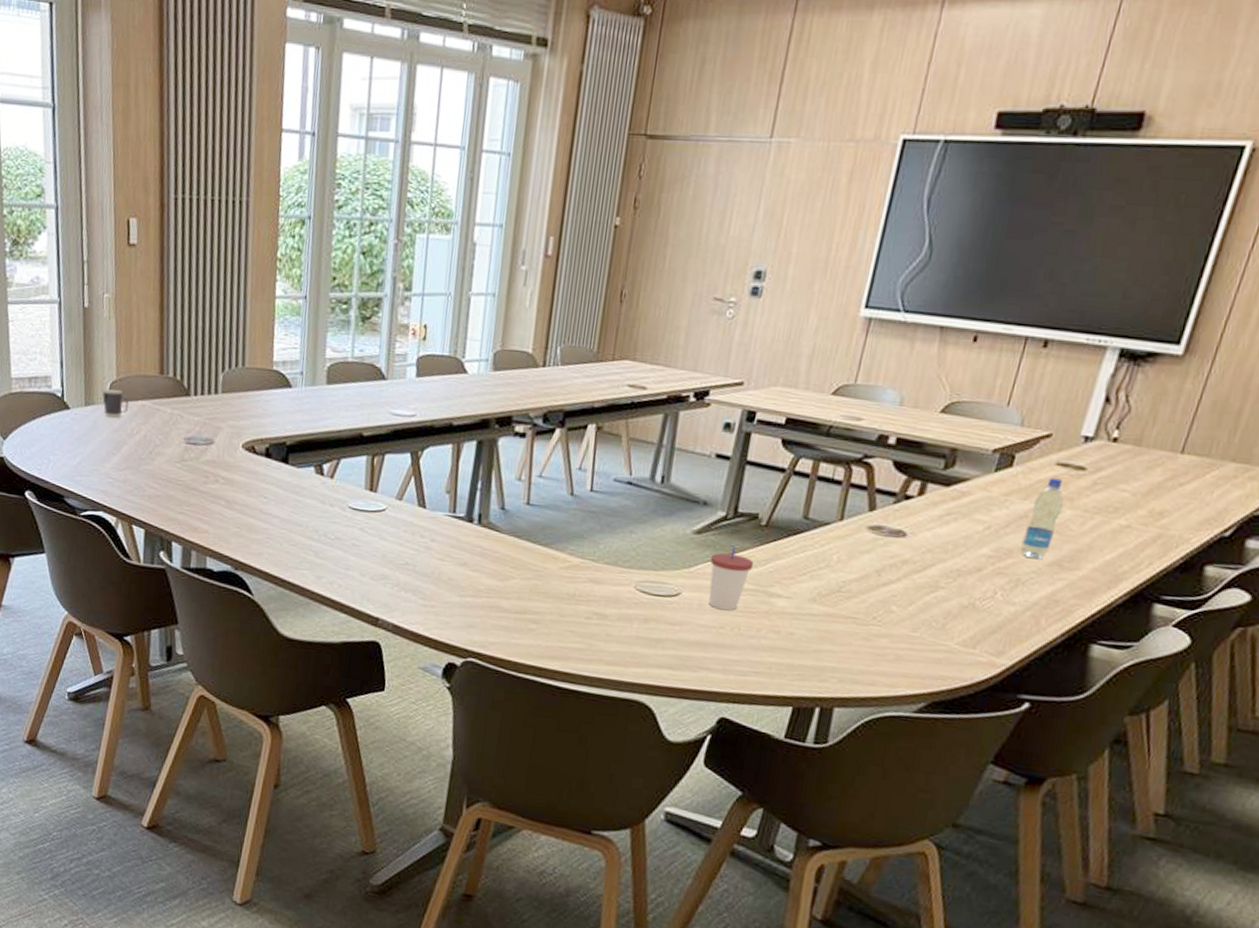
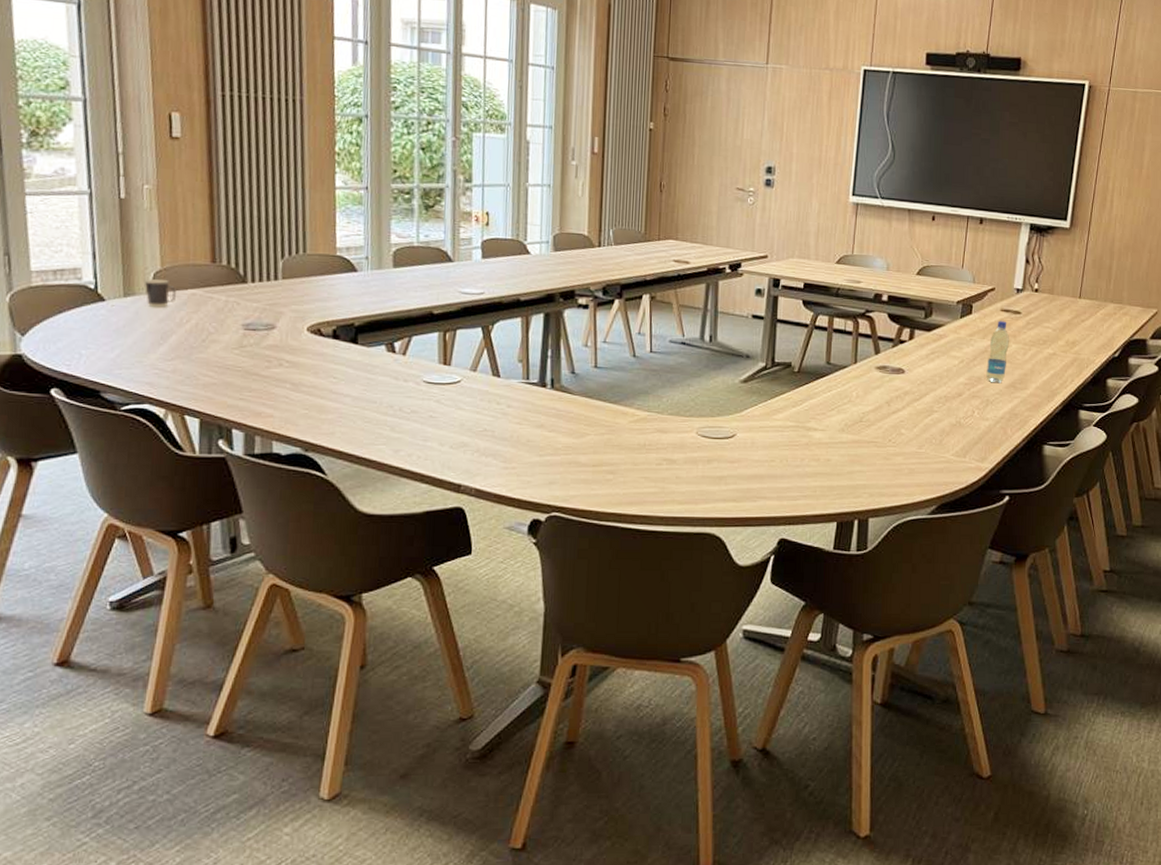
cup: present [708,546,754,611] -> none [757,390,793,446]

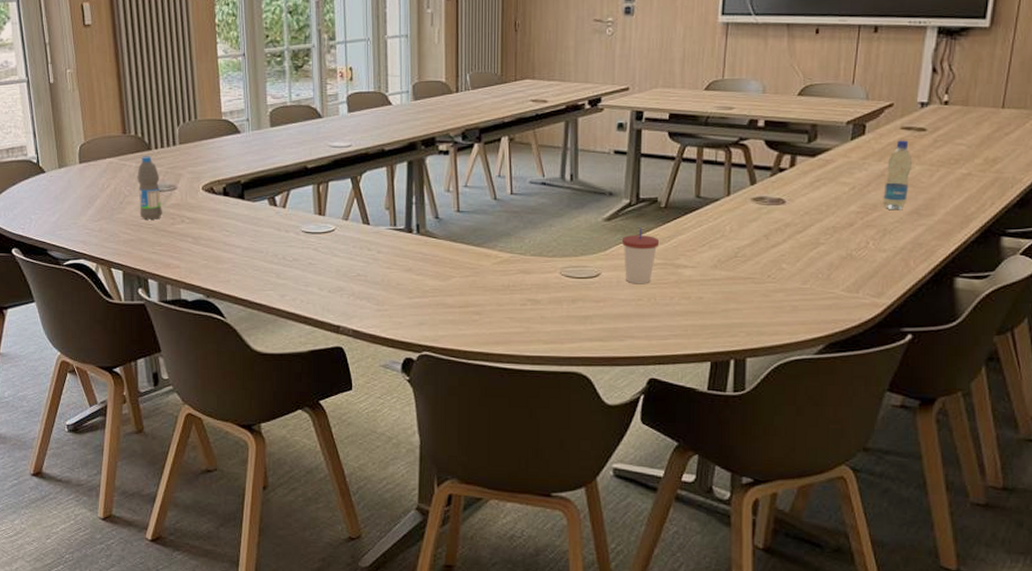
mug: present [145,278,176,307] -> none [74,151,97,176]
water bottle: none [226,289,257,362] -> present [137,156,163,220]
cup: none [757,390,793,446] -> present [622,228,660,284]

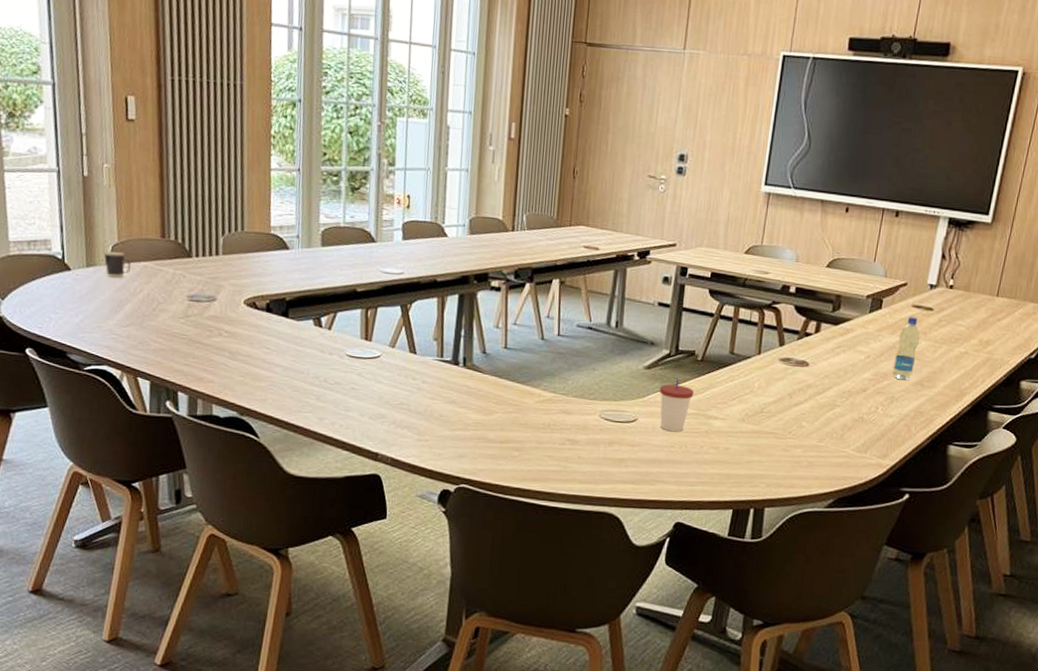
mug: none [74,151,97,176] -> present [104,251,131,278]
water bottle: present [137,156,163,220] -> none [173,263,200,330]

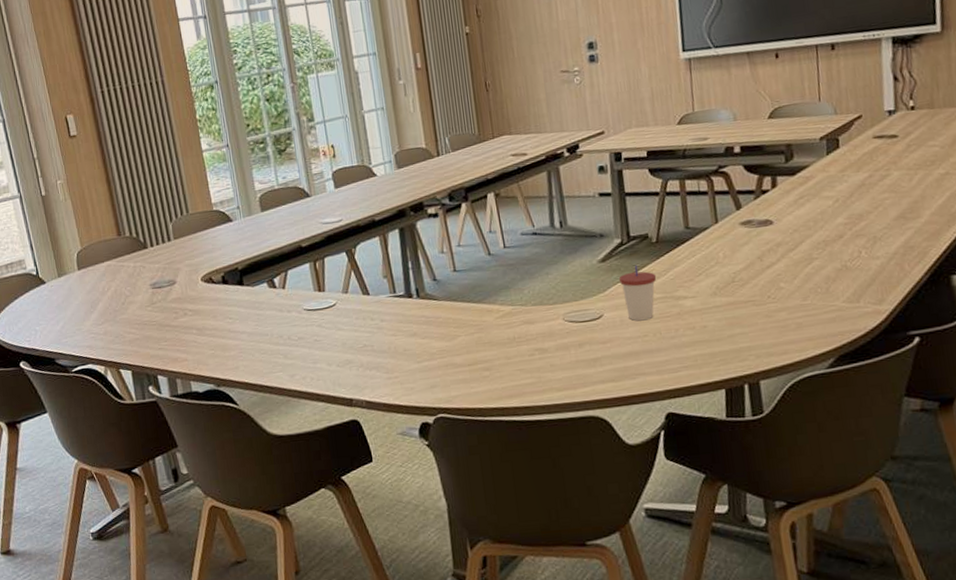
mug: present [104,251,131,278] -> none [72,257,96,282]
bottle: present [892,317,920,381] -> none [866,148,891,218]

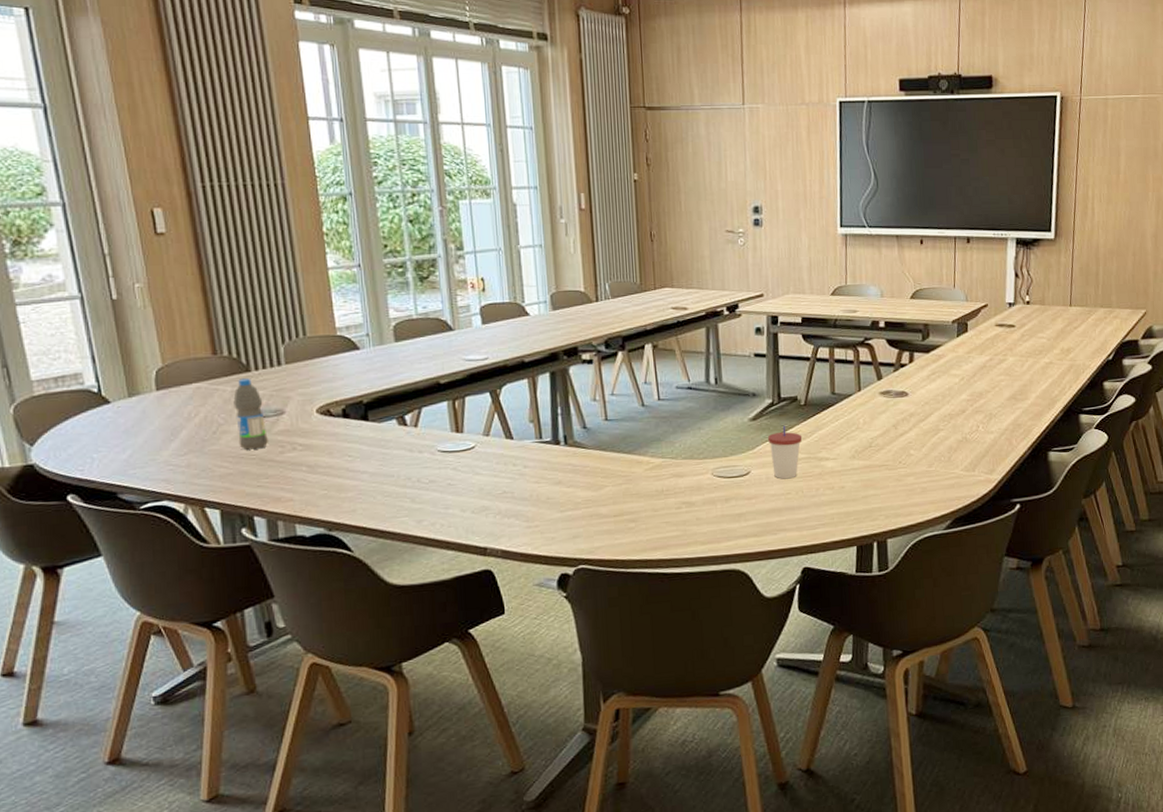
water bottle: none [135,254,166,317] -> present [233,378,269,450]

